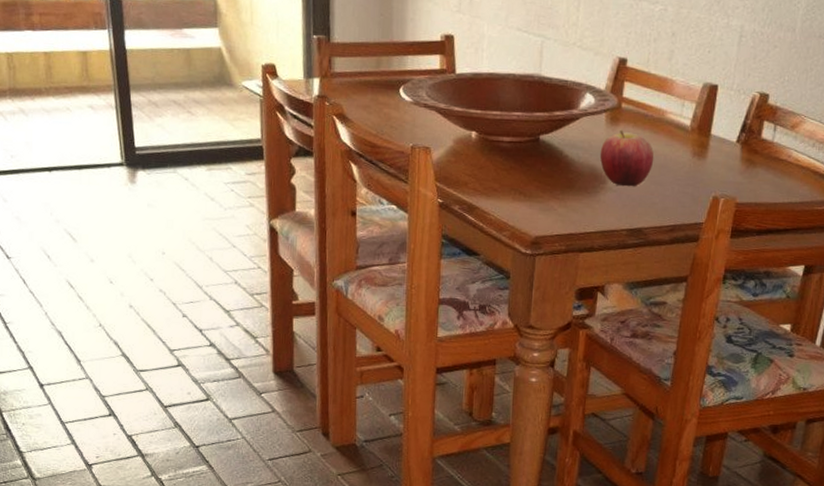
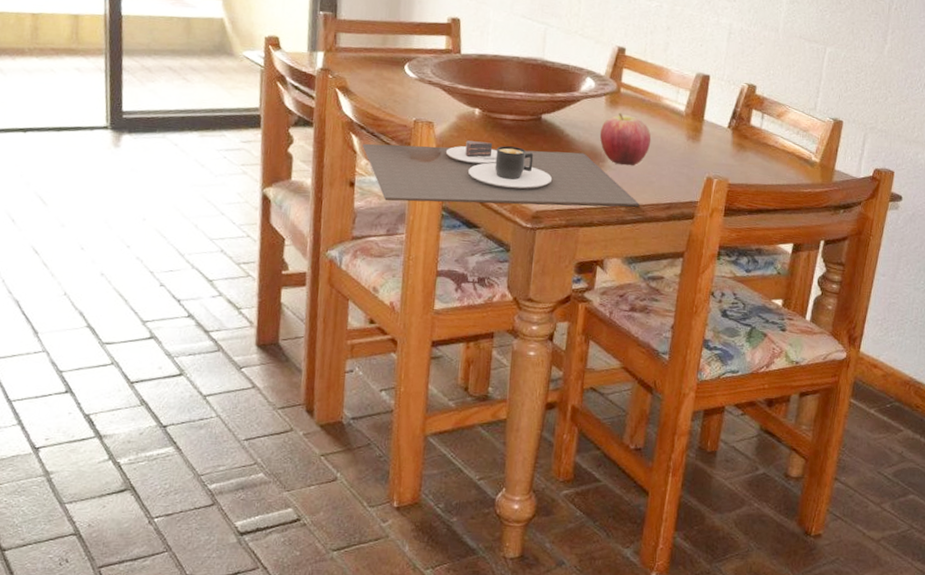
place setting: none [362,165,642,230] -> present [363,140,640,207]

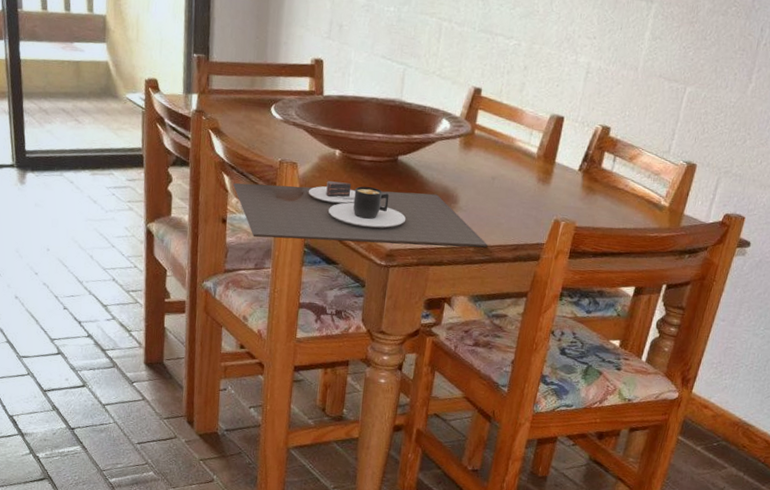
apple: present [599,112,651,166] -> none [452,154,503,208]

